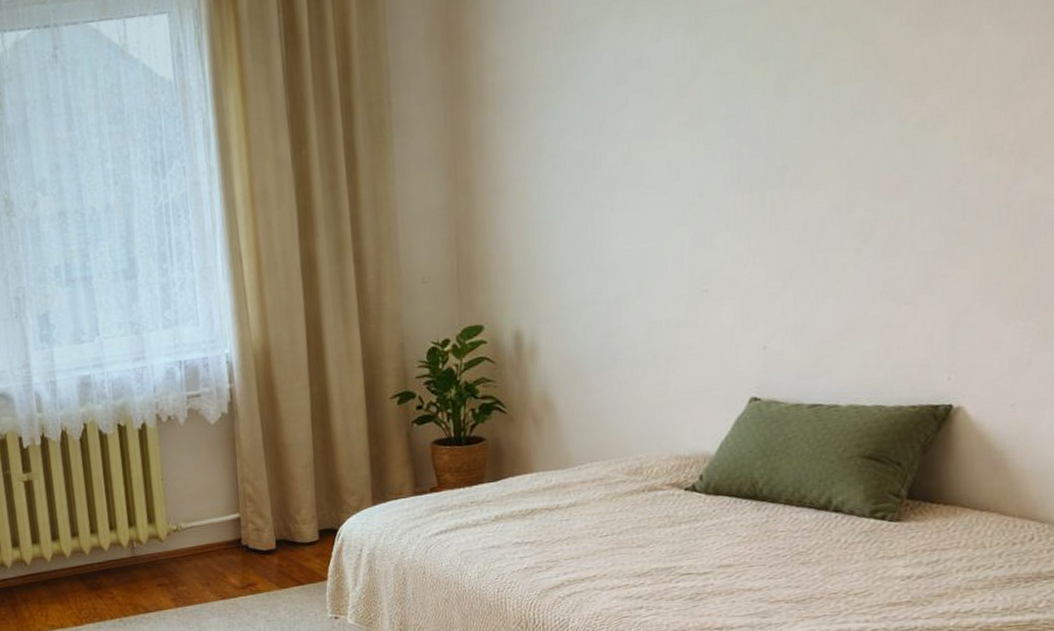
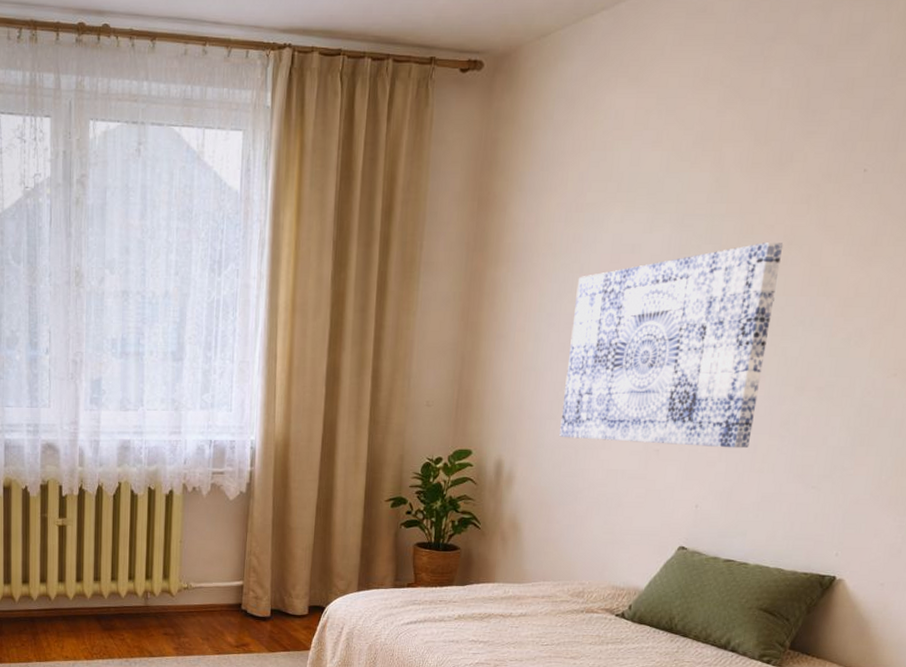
wall art: none [580,25,825,293] -> present [559,243,784,449]

